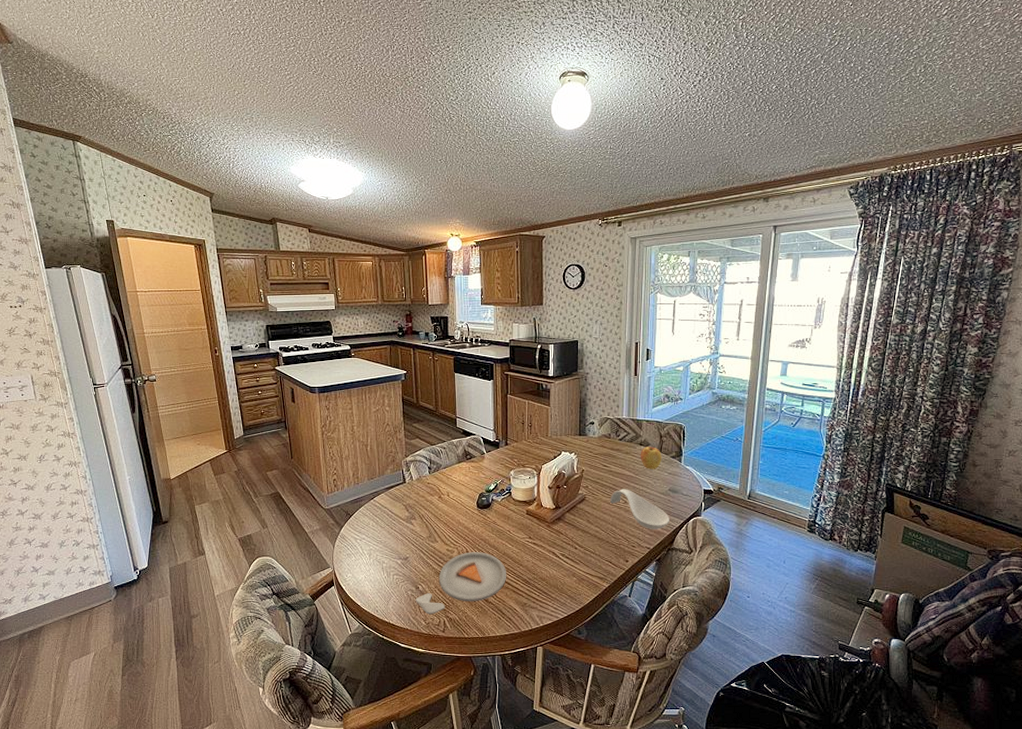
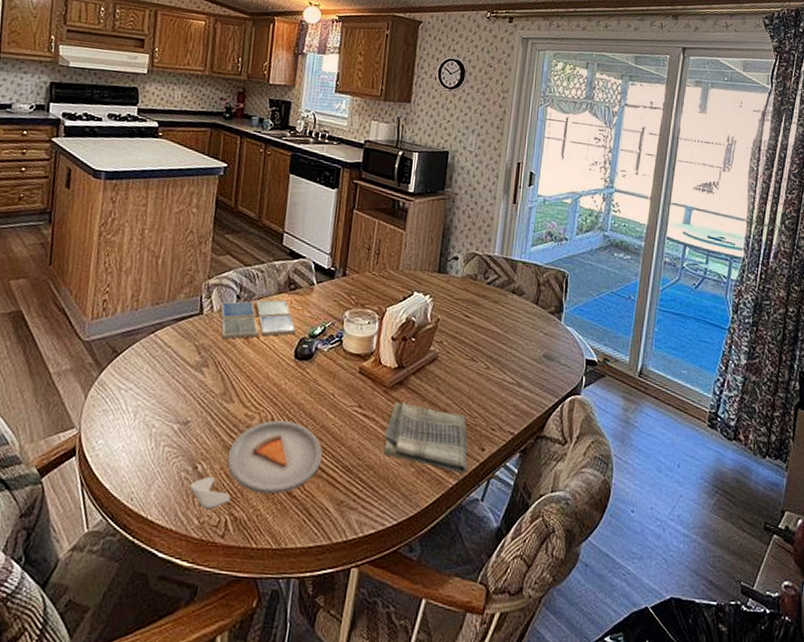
drink coaster: none [417,467,475,499] -> present [220,299,296,339]
dish towel: none [550,532,617,579] -> present [383,402,468,473]
spoon rest: present [610,489,669,529] -> none [469,349,541,409]
apple: present [640,447,662,469] -> none [511,296,538,327]

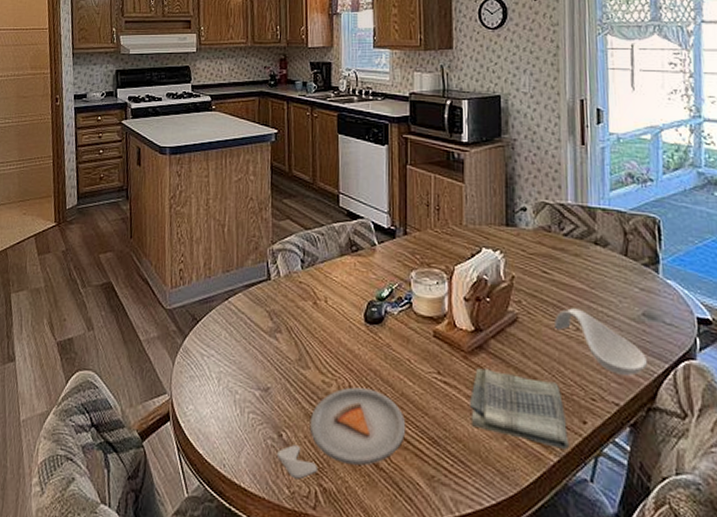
drink coaster: present [220,299,296,339] -> none [286,261,362,304]
spoon rest: none [469,349,541,409] -> present [555,308,647,376]

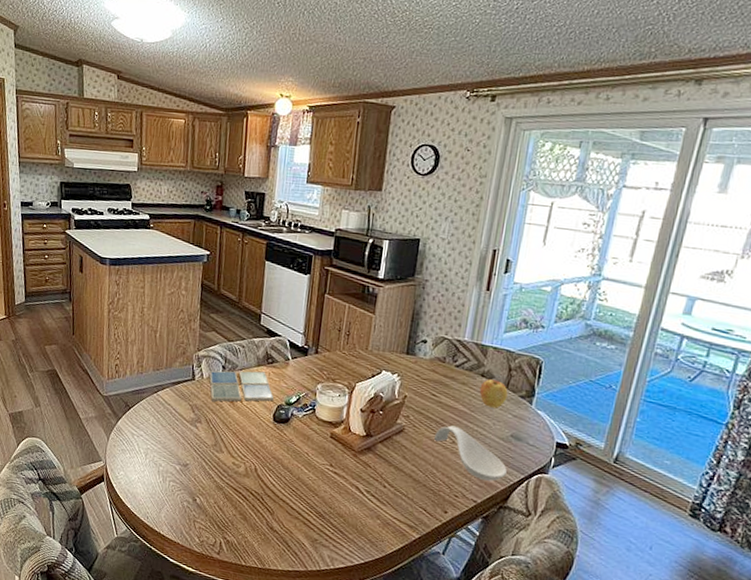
dinner plate: present [277,387,406,480] -> none [191,469,299,533]
drink coaster: none [286,261,362,304] -> present [209,370,274,402]
dish towel: present [469,368,570,449] -> none [352,464,431,530]
apple: none [595,247,629,282] -> present [479,379,508,409]

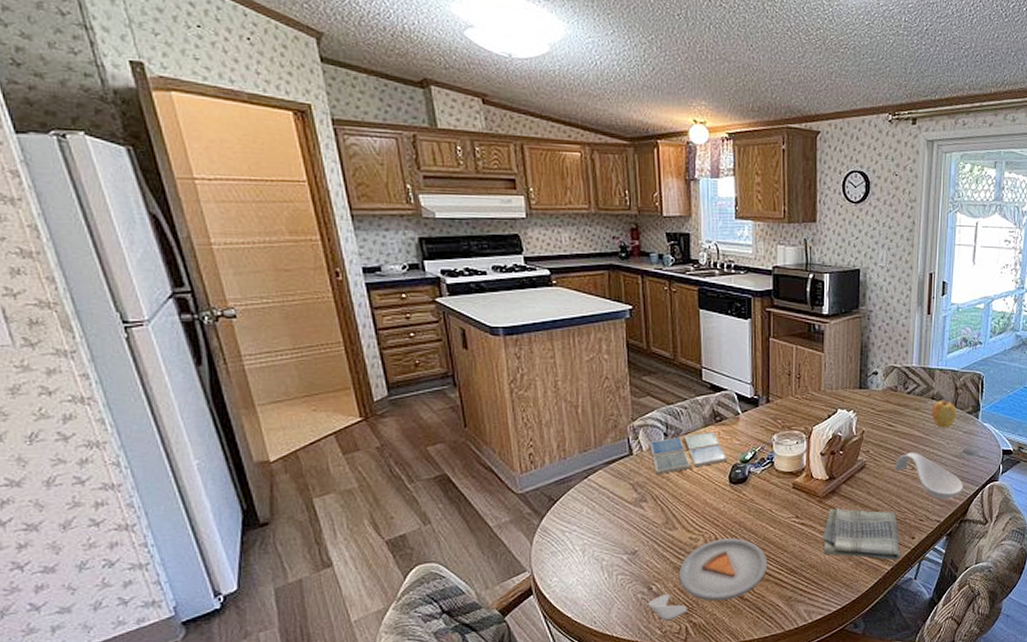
dinner plate: none [191,469,299,533] -> present [648,538,768,621]
dish towel: none [352,464,431,530] -> present [822,508,901,560]

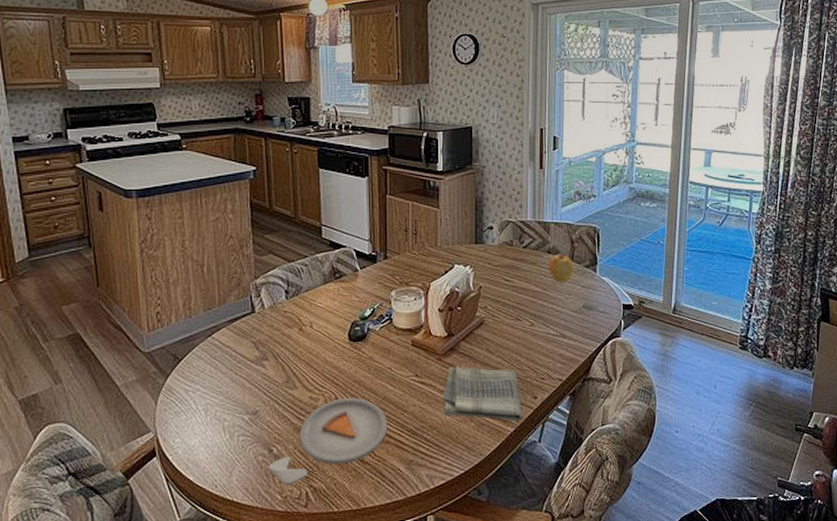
drink coaster: present [649,431,727,474] -> none [270,288,346,332]
spoon rest: present [895,452,963,499] -> none [514,307,584,356]

